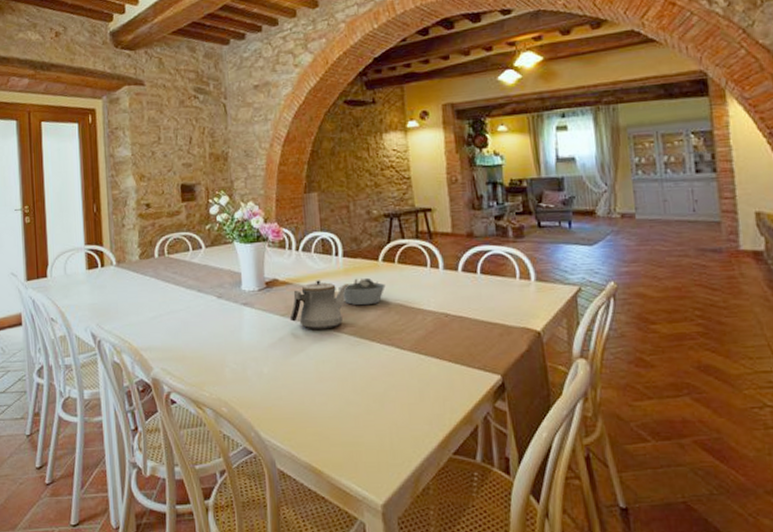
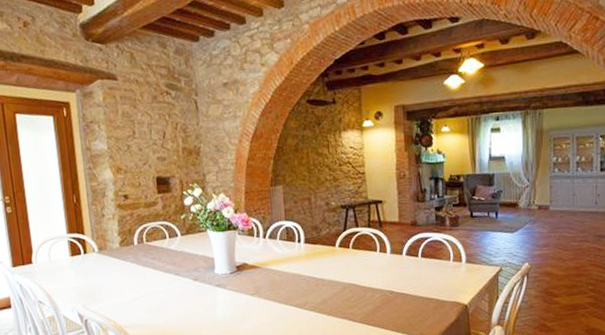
teapot: present [289,280,348,329] -> none [258,264,309,306]
bowl: present [339,278,386,306] -> none [301,262,341,285]

